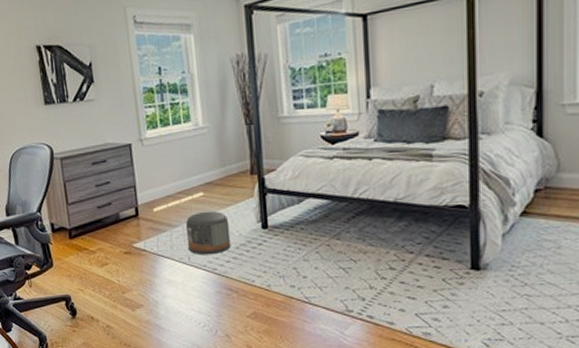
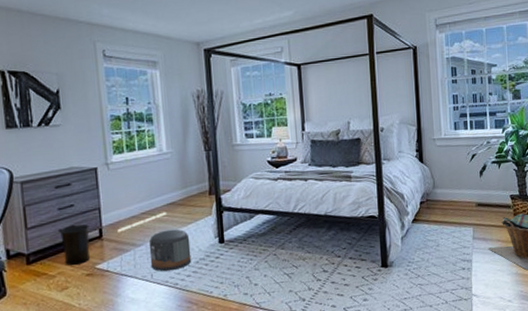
waste bin: none [97,201,127,242] -> present [59,224,90,265]

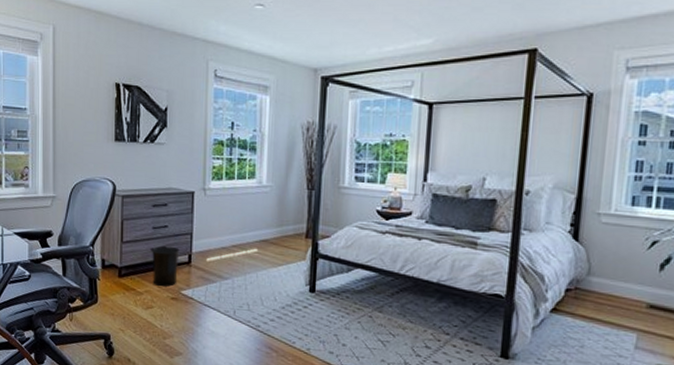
pouf: present [149,229,192,272] -> none [234,267,279,312]

